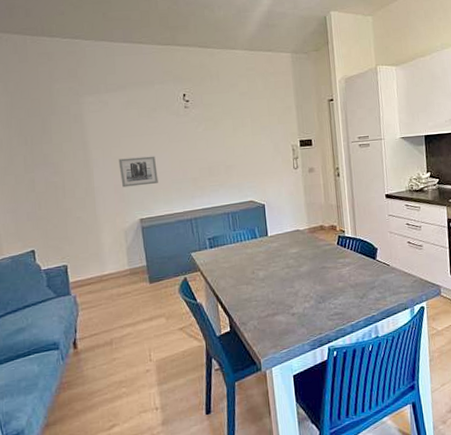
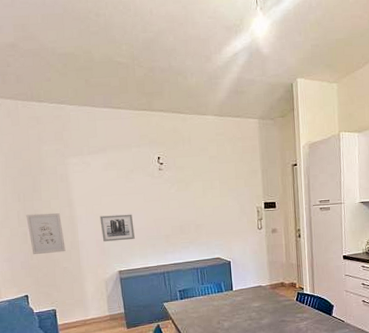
wall art: none [34,156,79,205] -> present [26,212,66,255]

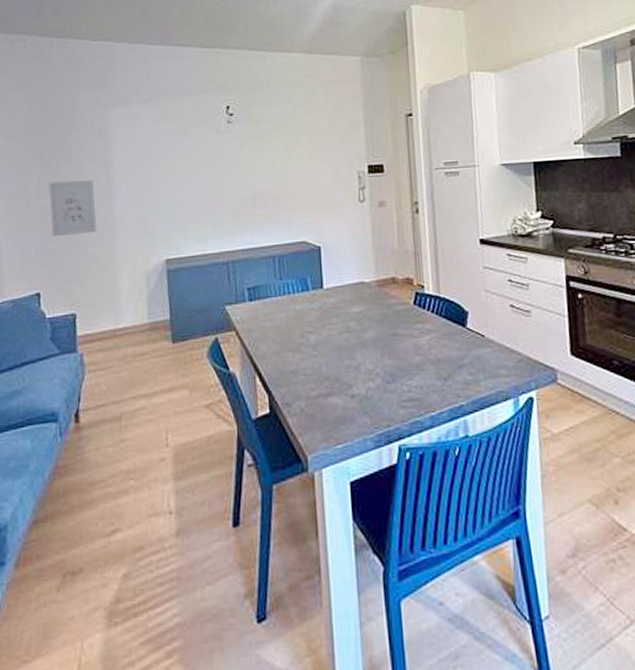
wall art: present [99,214,135,242] -> none [145,181,191,219]

